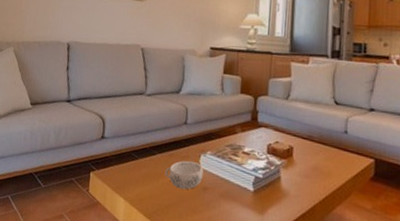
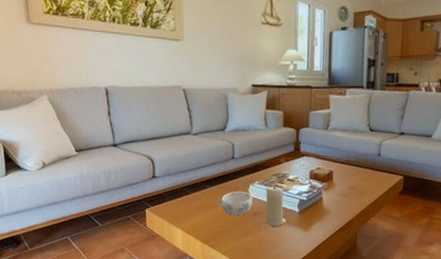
candle: none [216,157,239,207] -> present [265,185,286,227]

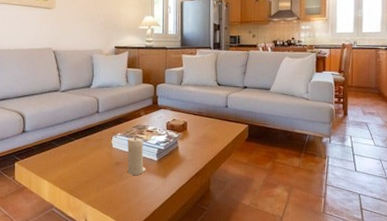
decorative bowl: present [217,191,253,216] -> none [83,142,115,167]

